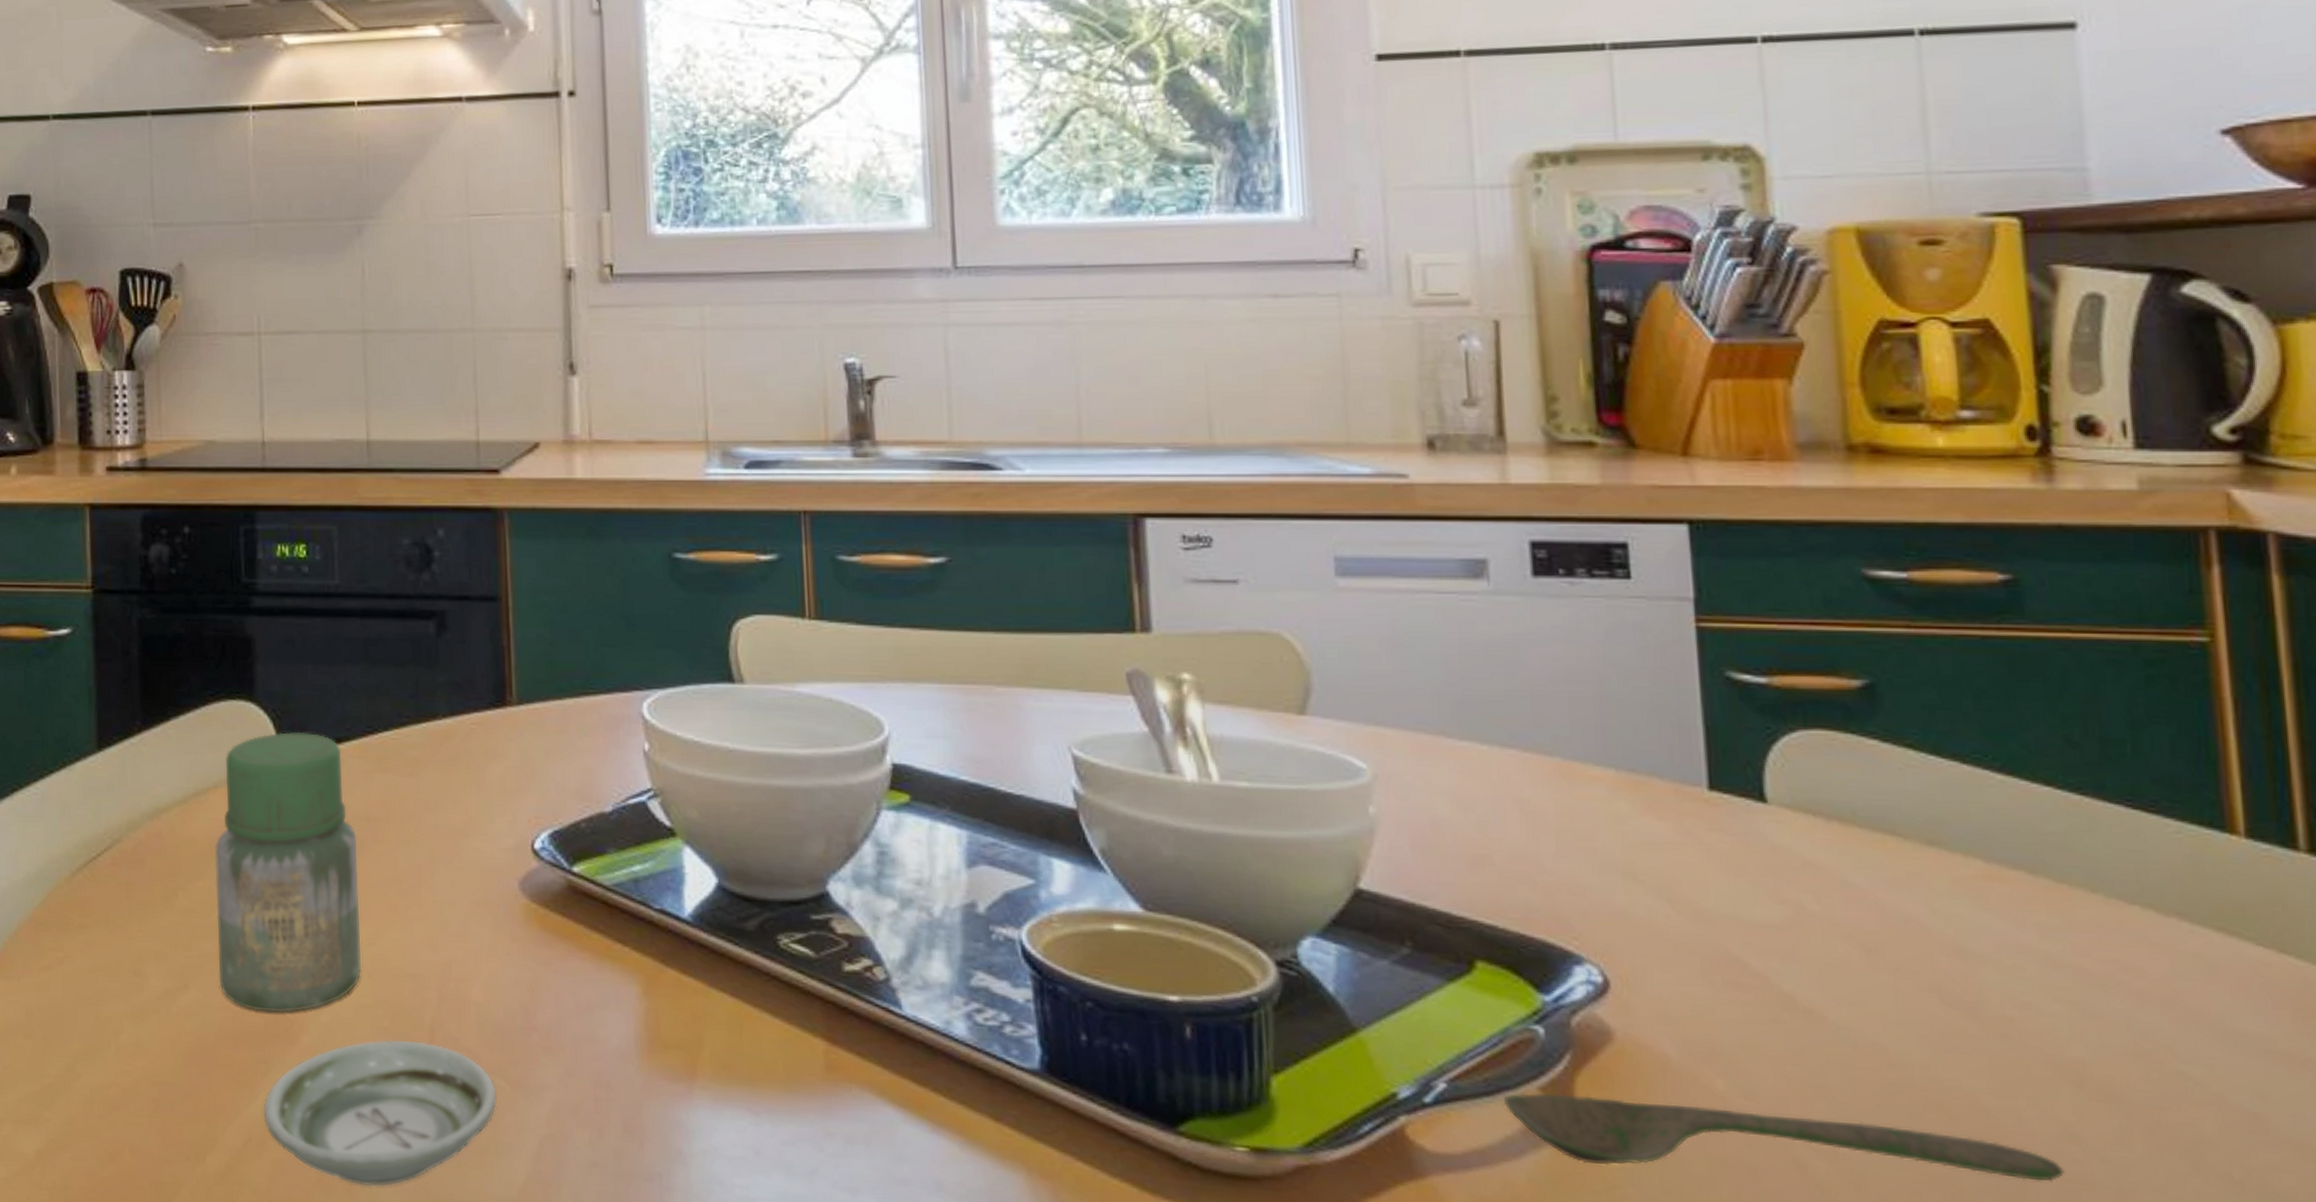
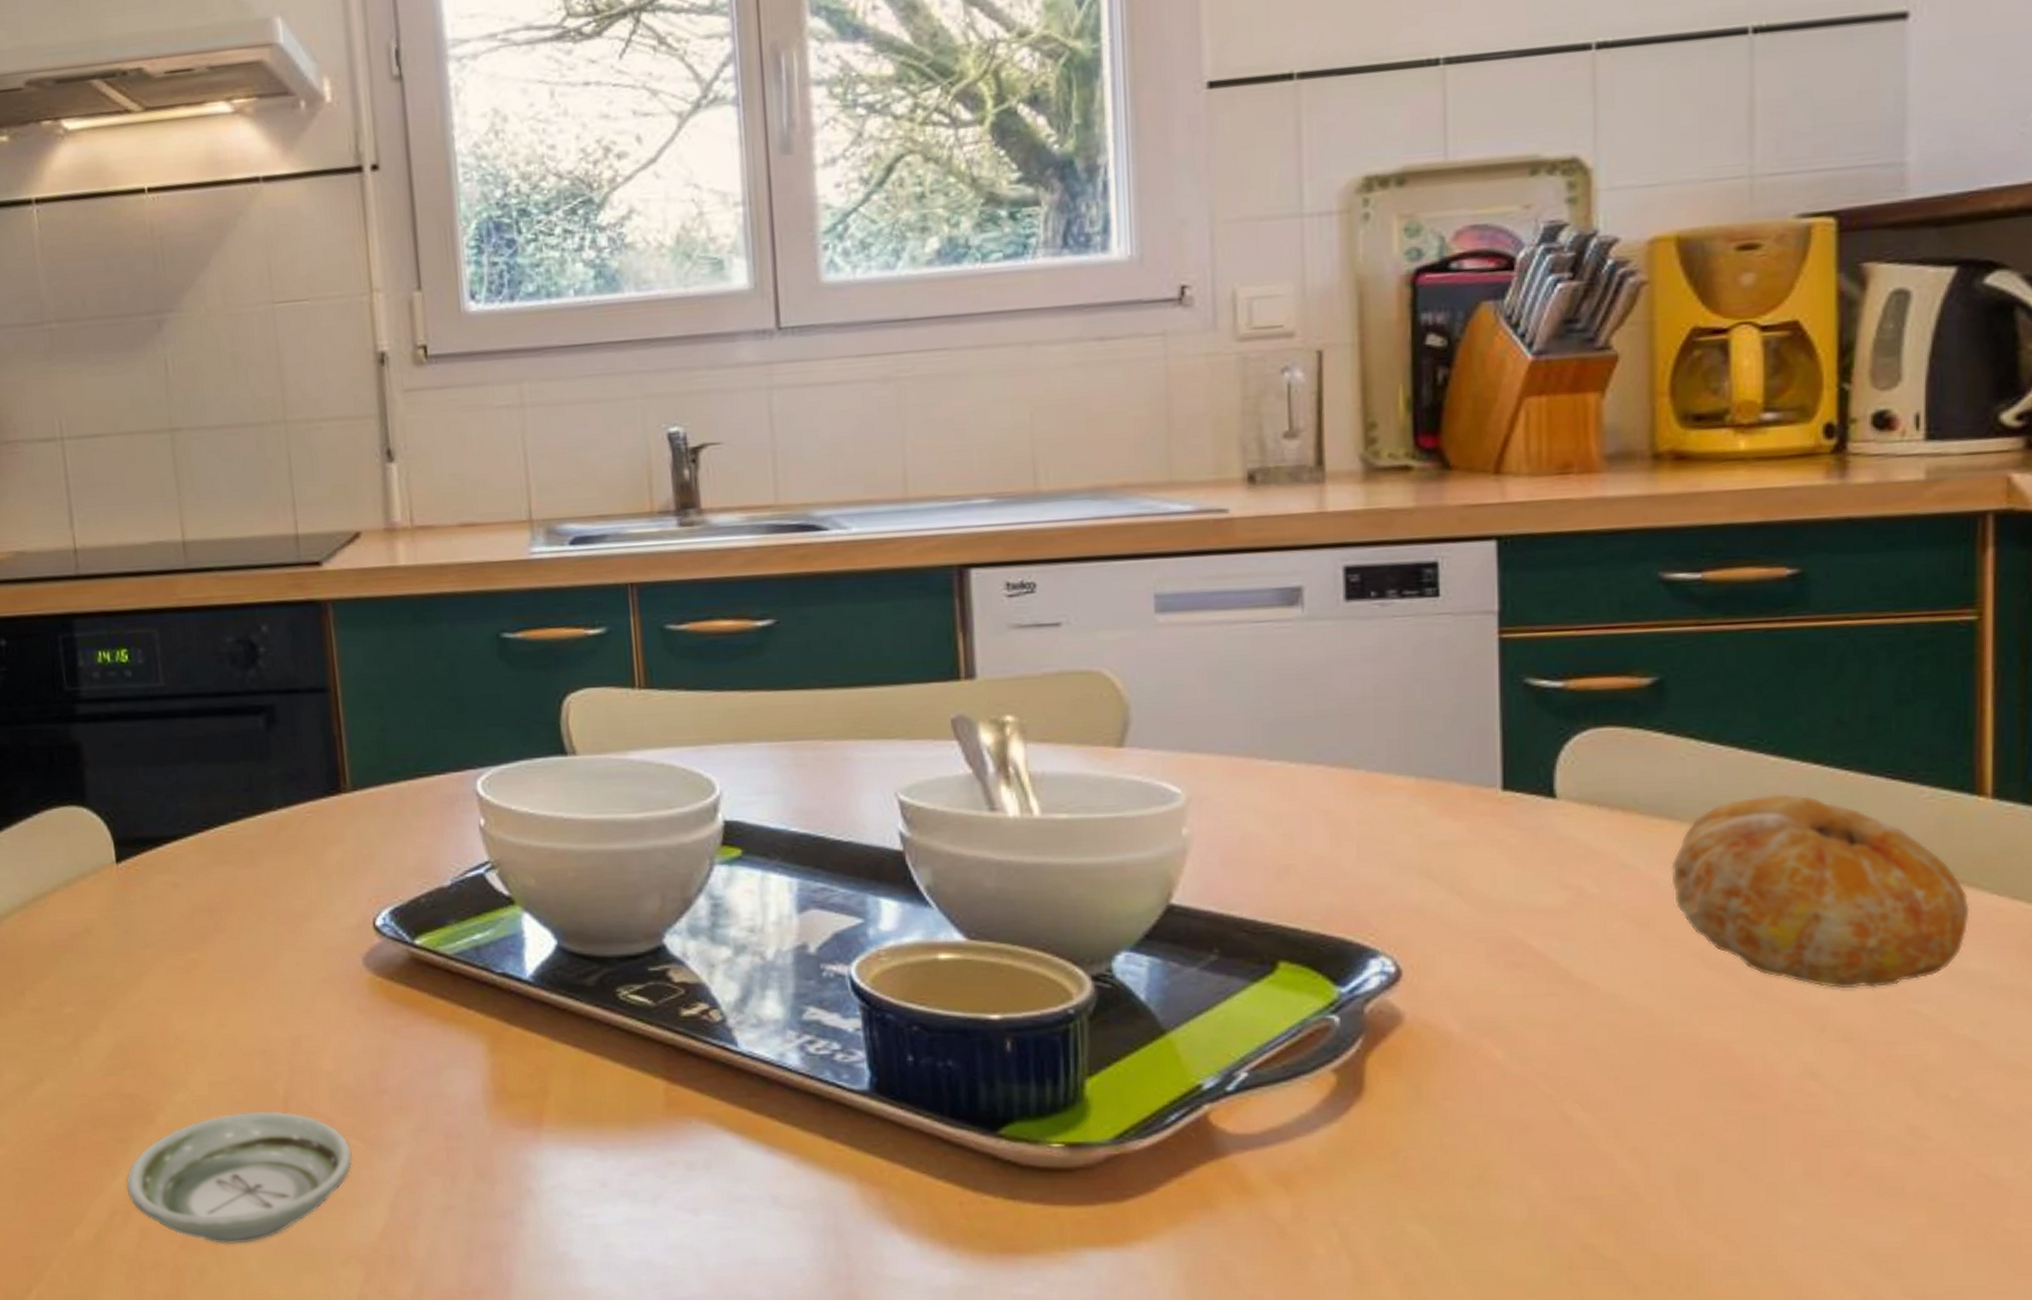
jar: present [215,732,362,1013] -> none [58,832,214,1096]
spoon: present [1503,1092,2064,1182] -> none [1299,1073,1802,1133]
fruit: none [1897,816,2234,1043] -> present [1671,794,1970,989]

